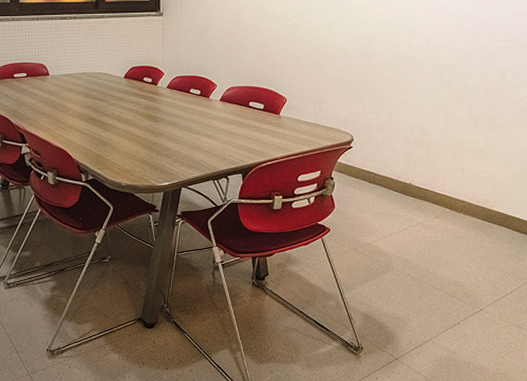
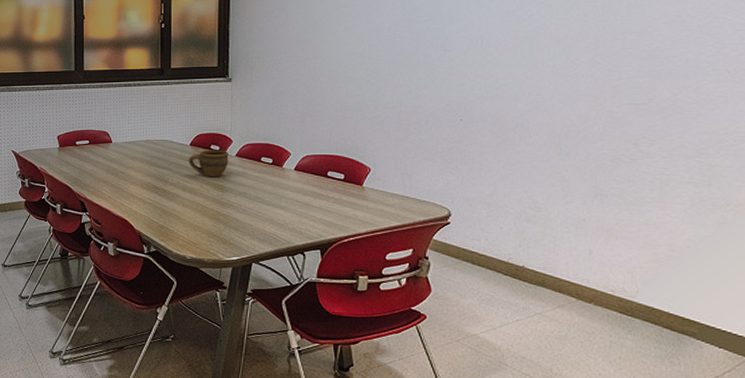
cup: none [122,82,160,108] -> present [188,150,229,178]

